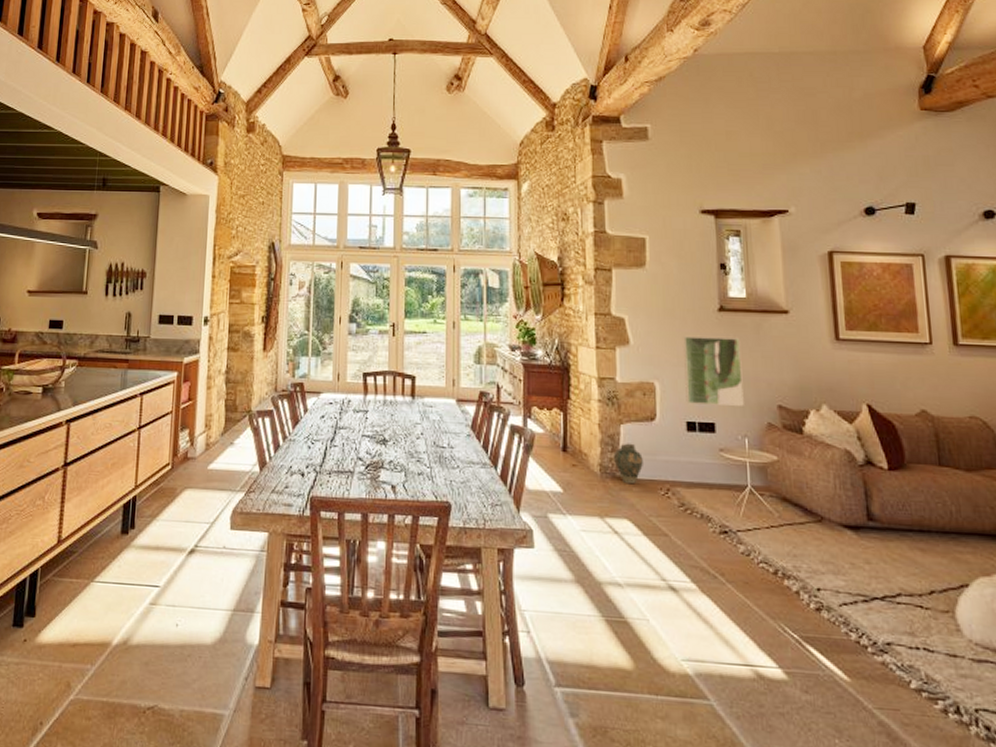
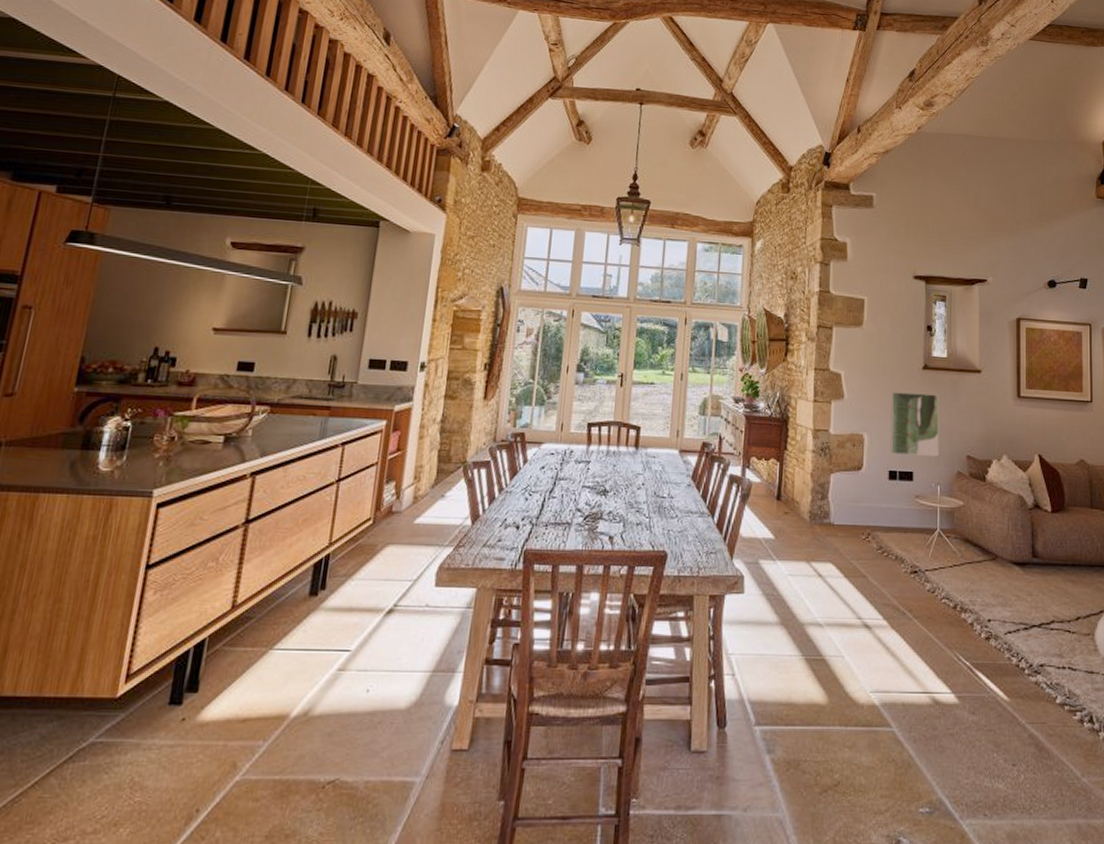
vase: present [614,443,643,484] -> none [823,491,849,530]

